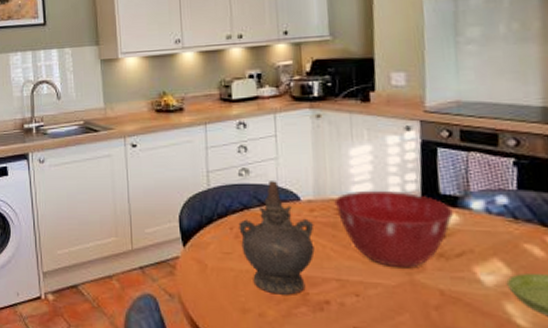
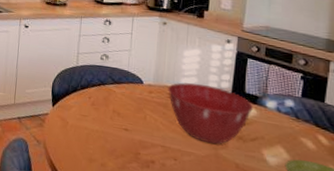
ceremonial vessel: present [238,181,315,295] -> none [95,66,151,153]

